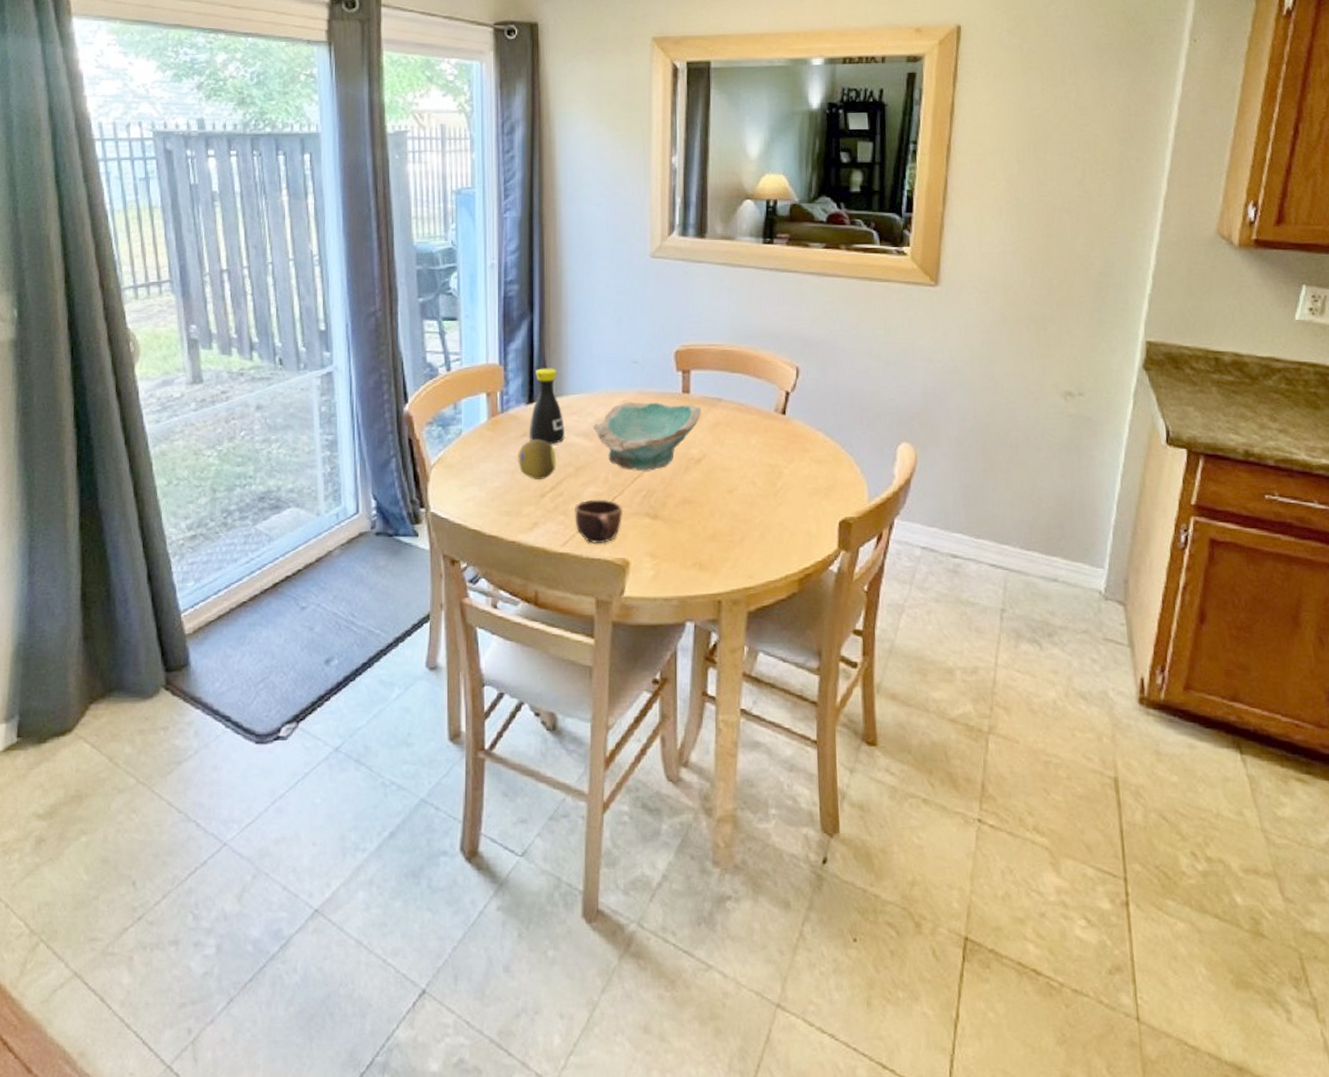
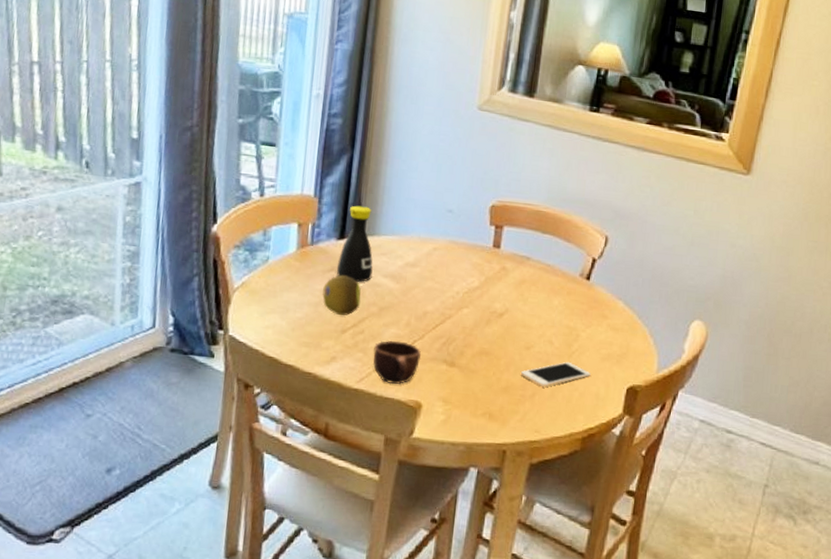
bowl: present [593,402,701,471] -> none [401,249,509,320]
cell phone: none [726,501,799,530] -> present [520,361,591,387]

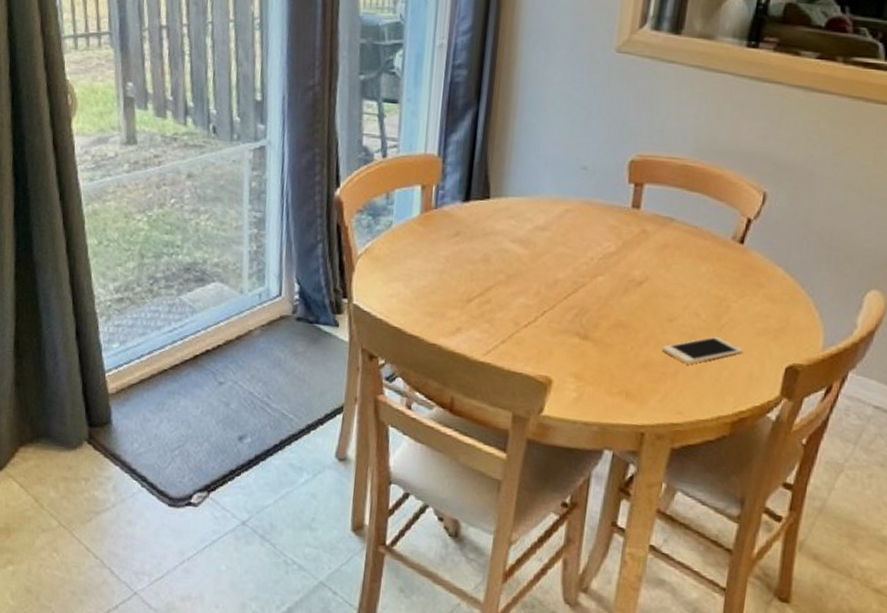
fruit: present [322,275,361,316] -> none [447,240,488,284]
bottle: present [337,205,373,282] -> none [462,164,500,248]
mug: present [373,340,421,385] -> none [500,310,552,359]

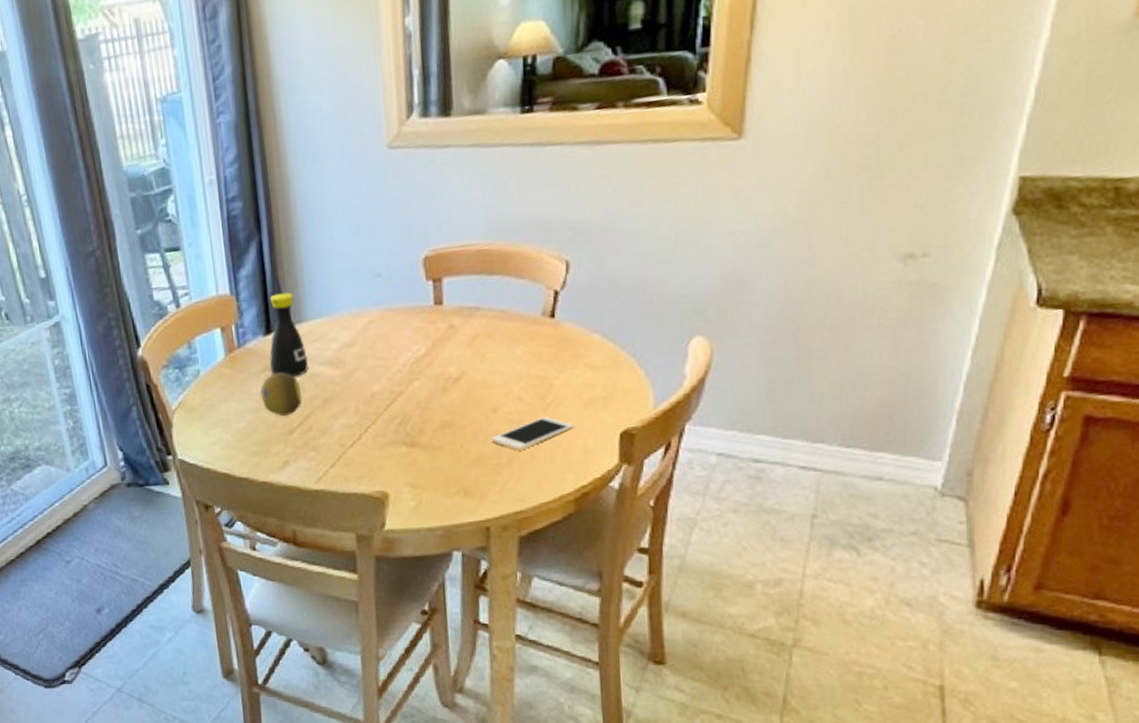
fruit: none [447,240,488,284] -> present [260,372,303,417]
bottle: none [462,164,500,248] -> present [270,292,308,377]

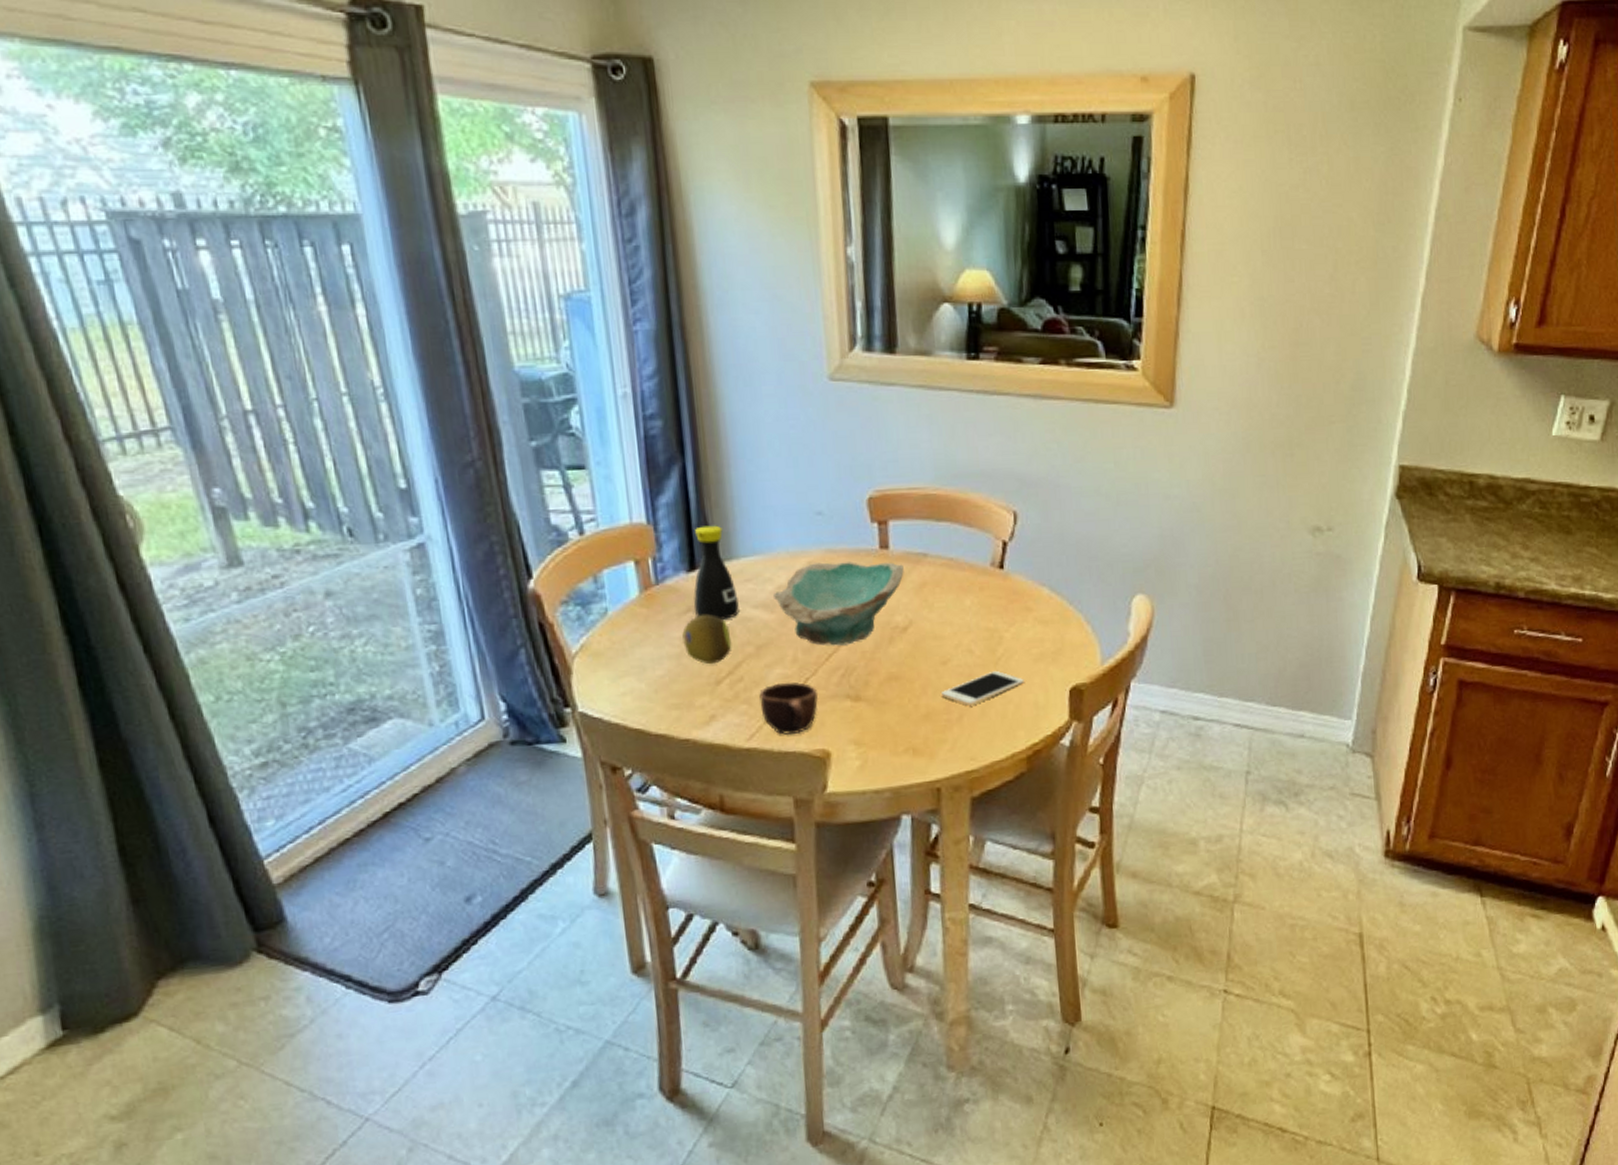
mug: none [326,430,378,478] -> present [759,682,819,735]
bowl: none [338,317,457,397] -> present [774,562,904,646]

